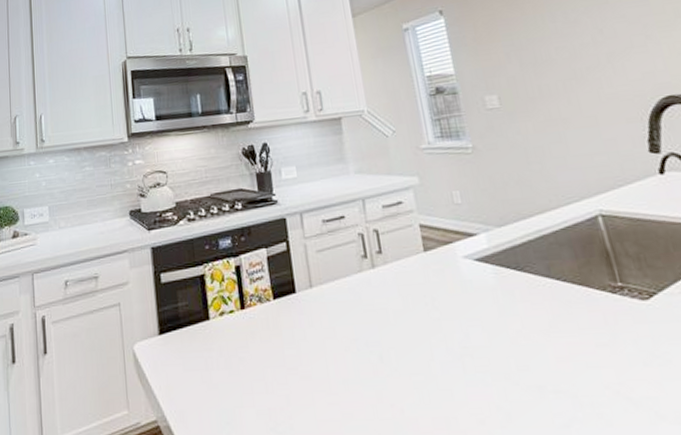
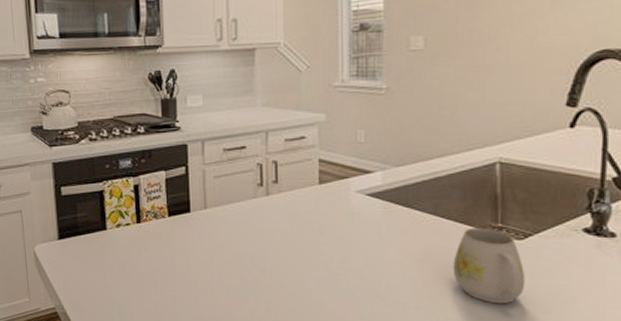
mug: none [581,289,667,380] -> present [452,228,526,304]

